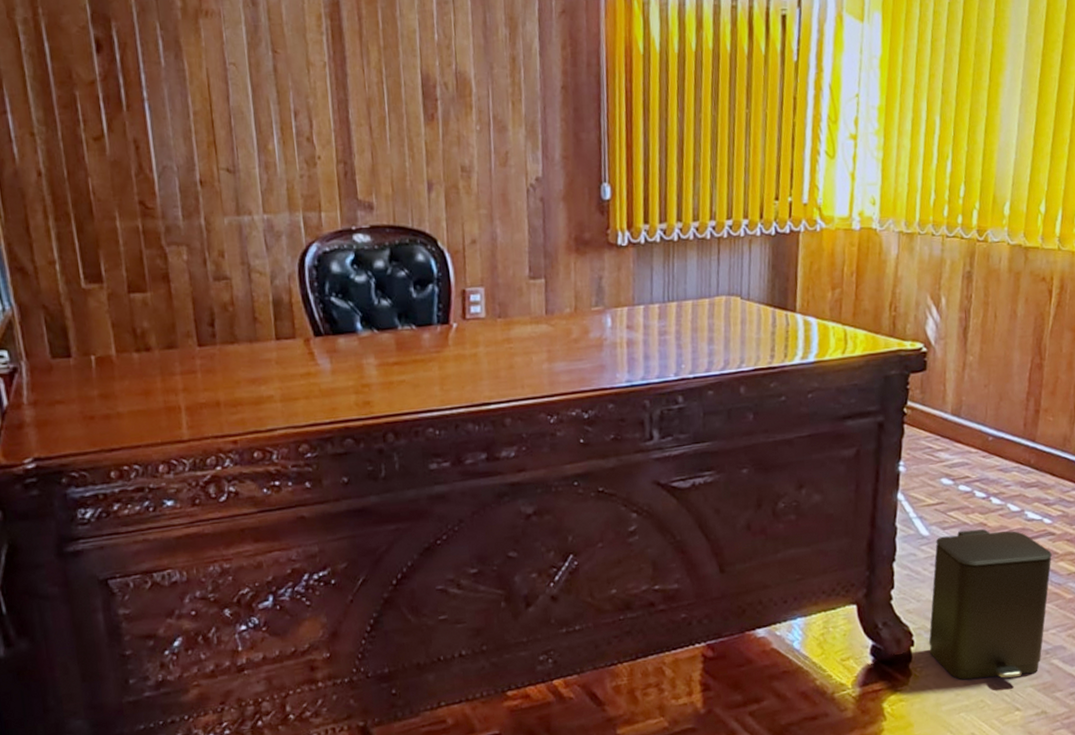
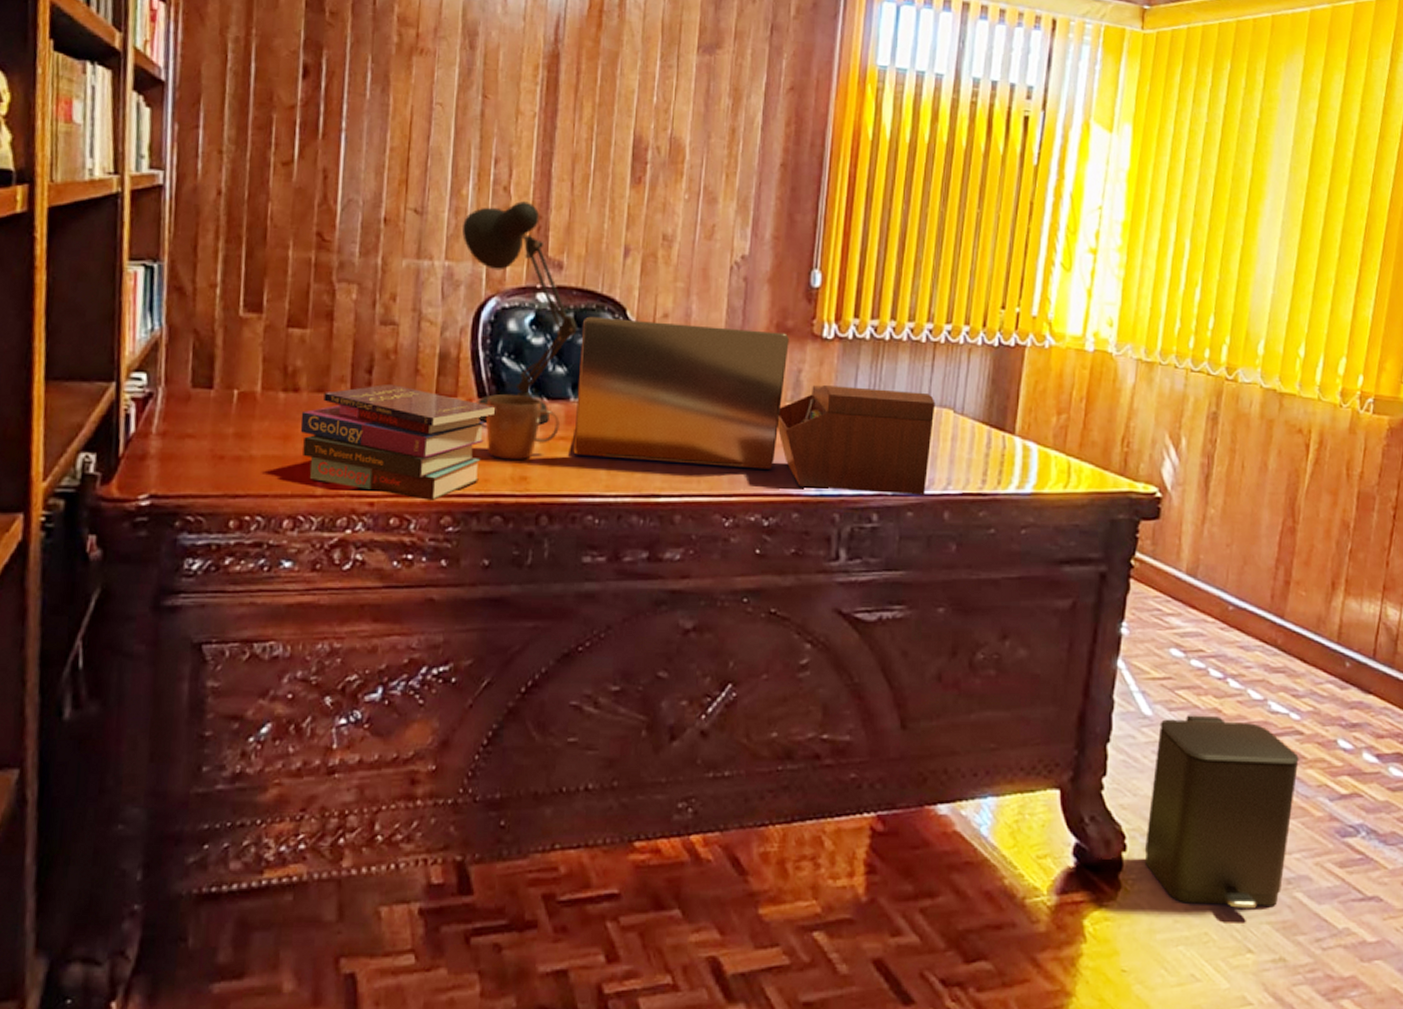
books: none [156,333,333,434] -> present [300,383,496,502]
desk lamp: none [274,149,395,358] -> present [462,201,577,424]
mug: none [323,329,392,389] -> present [486,394,560,460]
laptop: none [399,245,589,377] -> present [573,316,789,469]
sewing box: none [585,284,725,381] -> present [777,384,936,496]

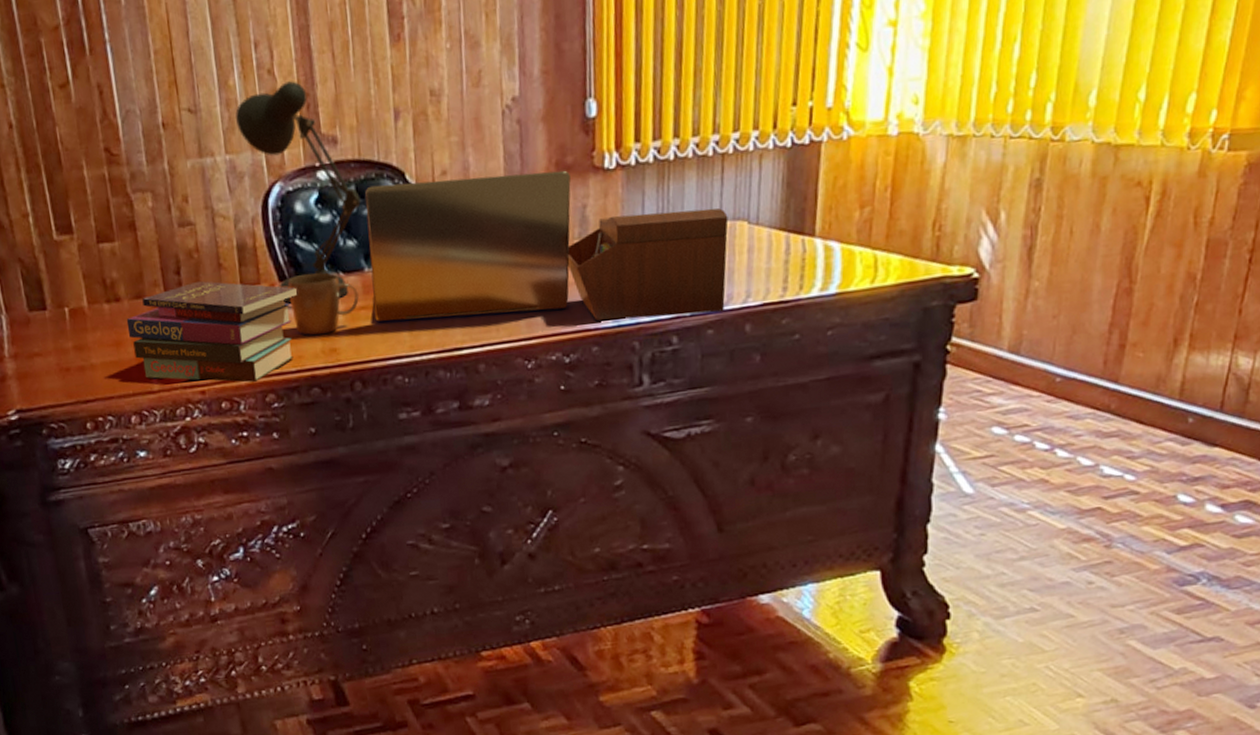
pedal bin: present [1144,715,1299,908] -> none [969,486,1134,660]

